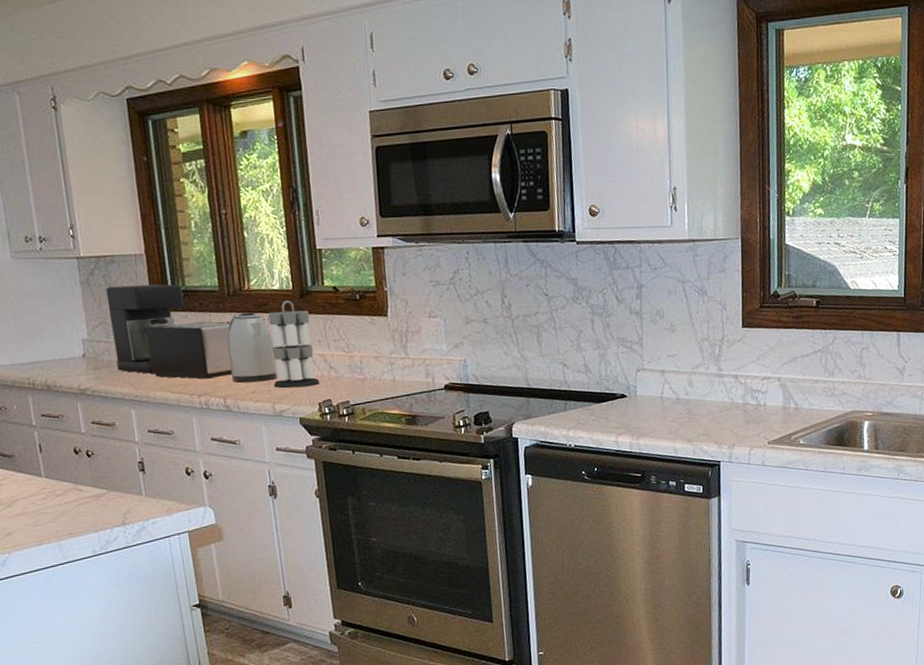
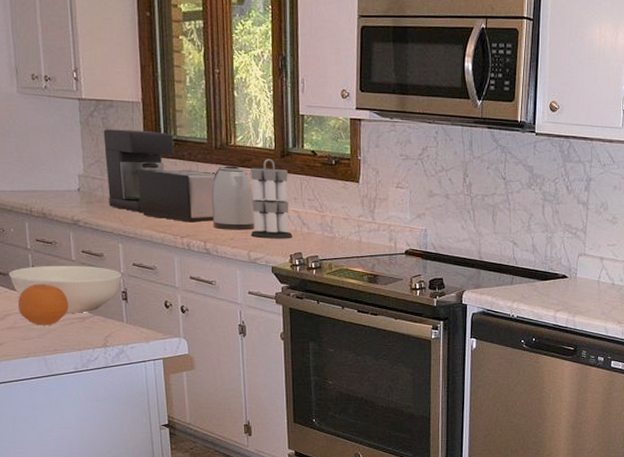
bowl: none [14,437,137,492] -> present [8,265,122,313]
fruit: none [26,462,82,509] -> present [18,284,68,326]

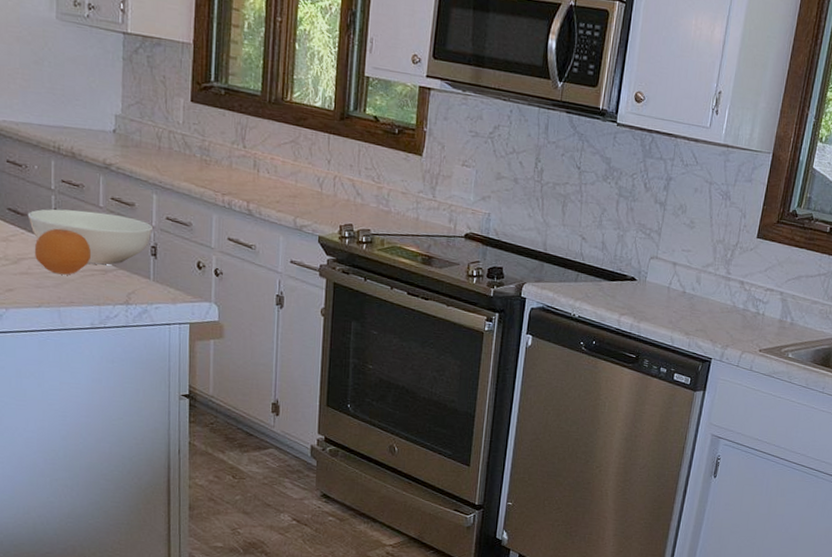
coffee maker: present [103,129,175,212] -> none [146,68,225,163]
toaster: present [137,169,216,223] -> none [180,116,267,181]
kettle: present [211,166,255,230] -> none [258,122,306,195]
spice rack: present [251,158,293,239] -> none [299,119,346,208]

